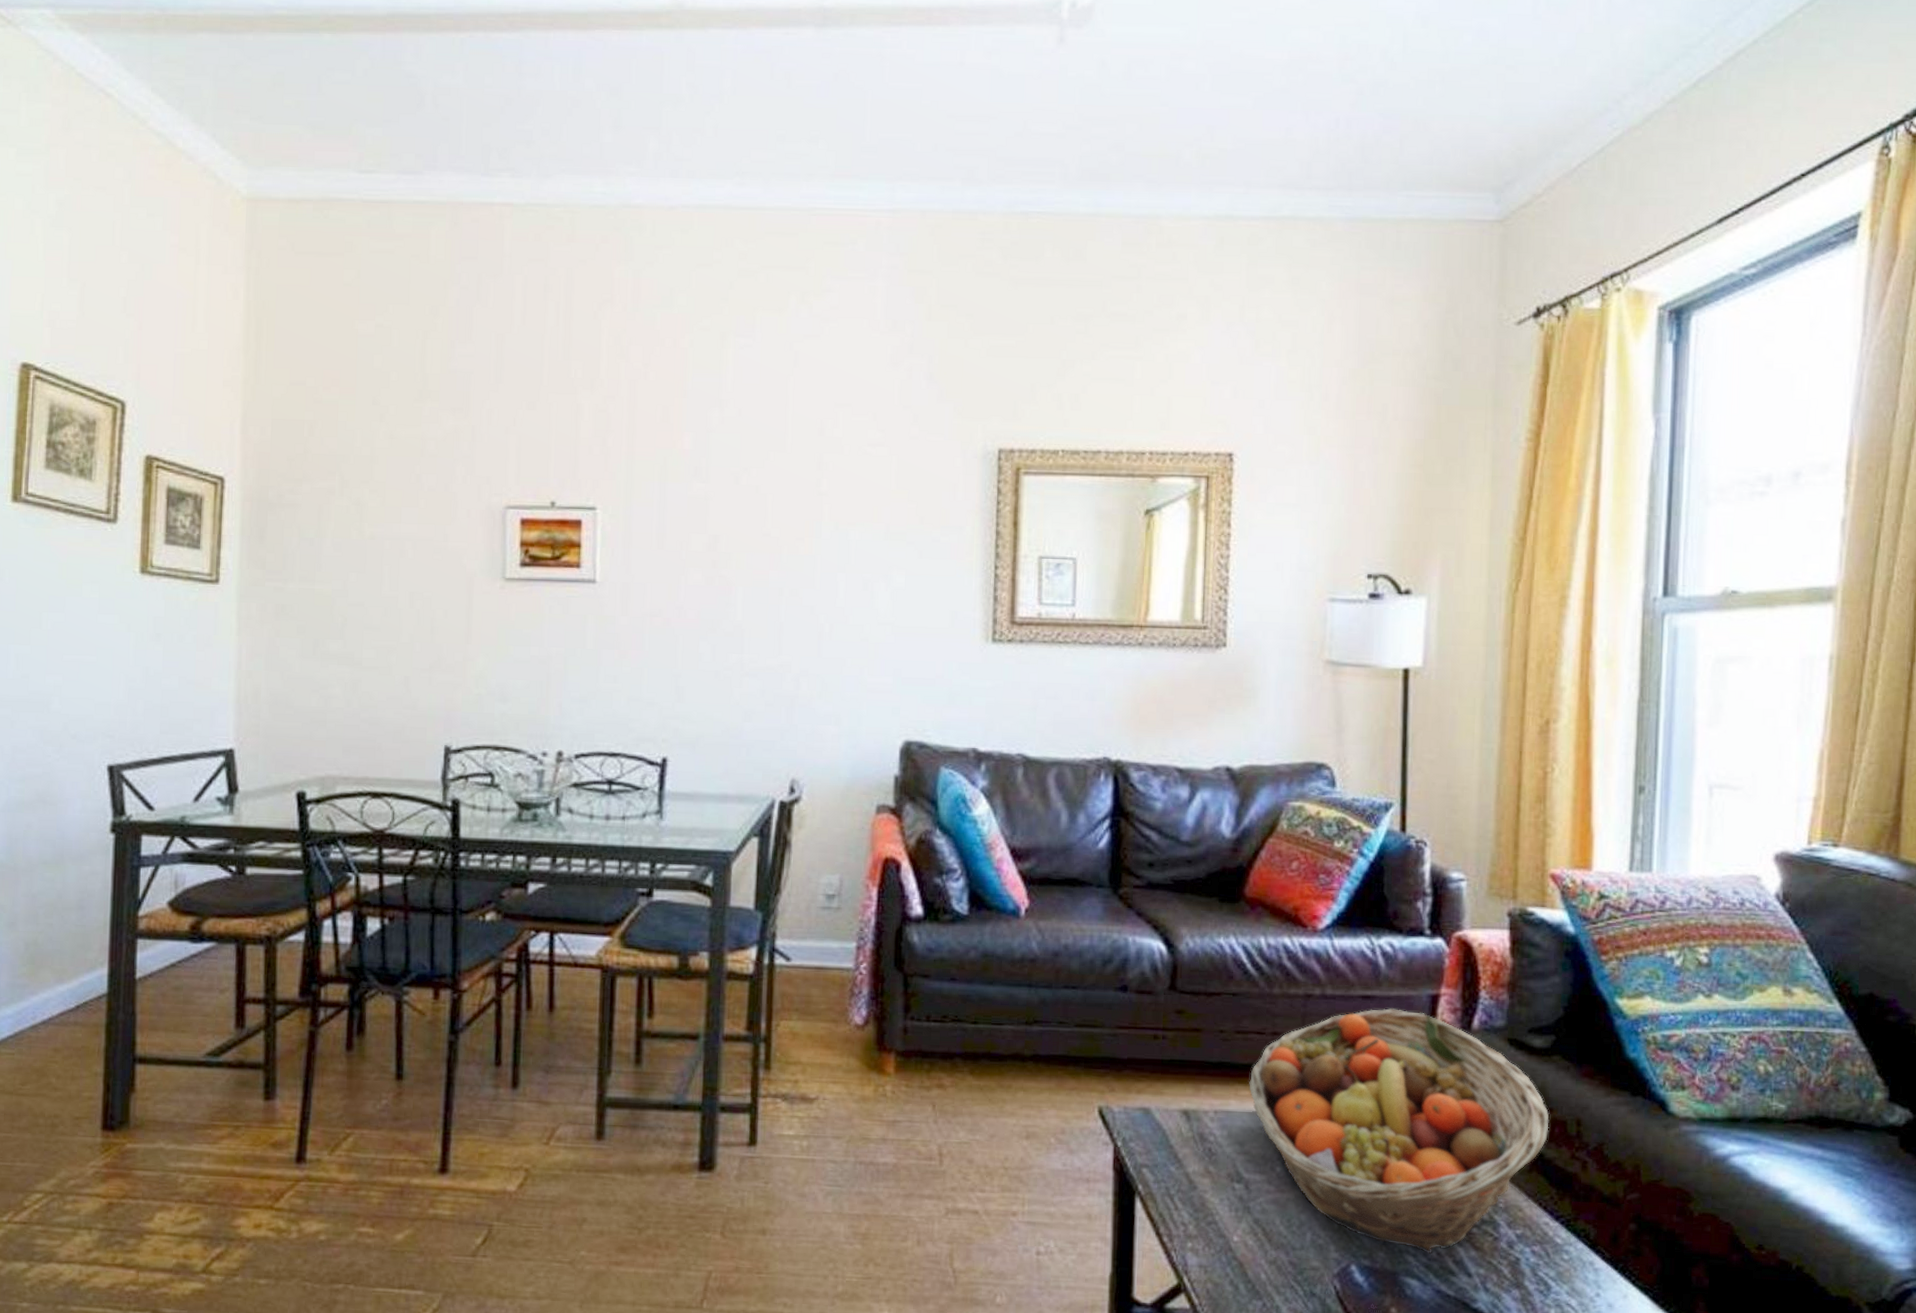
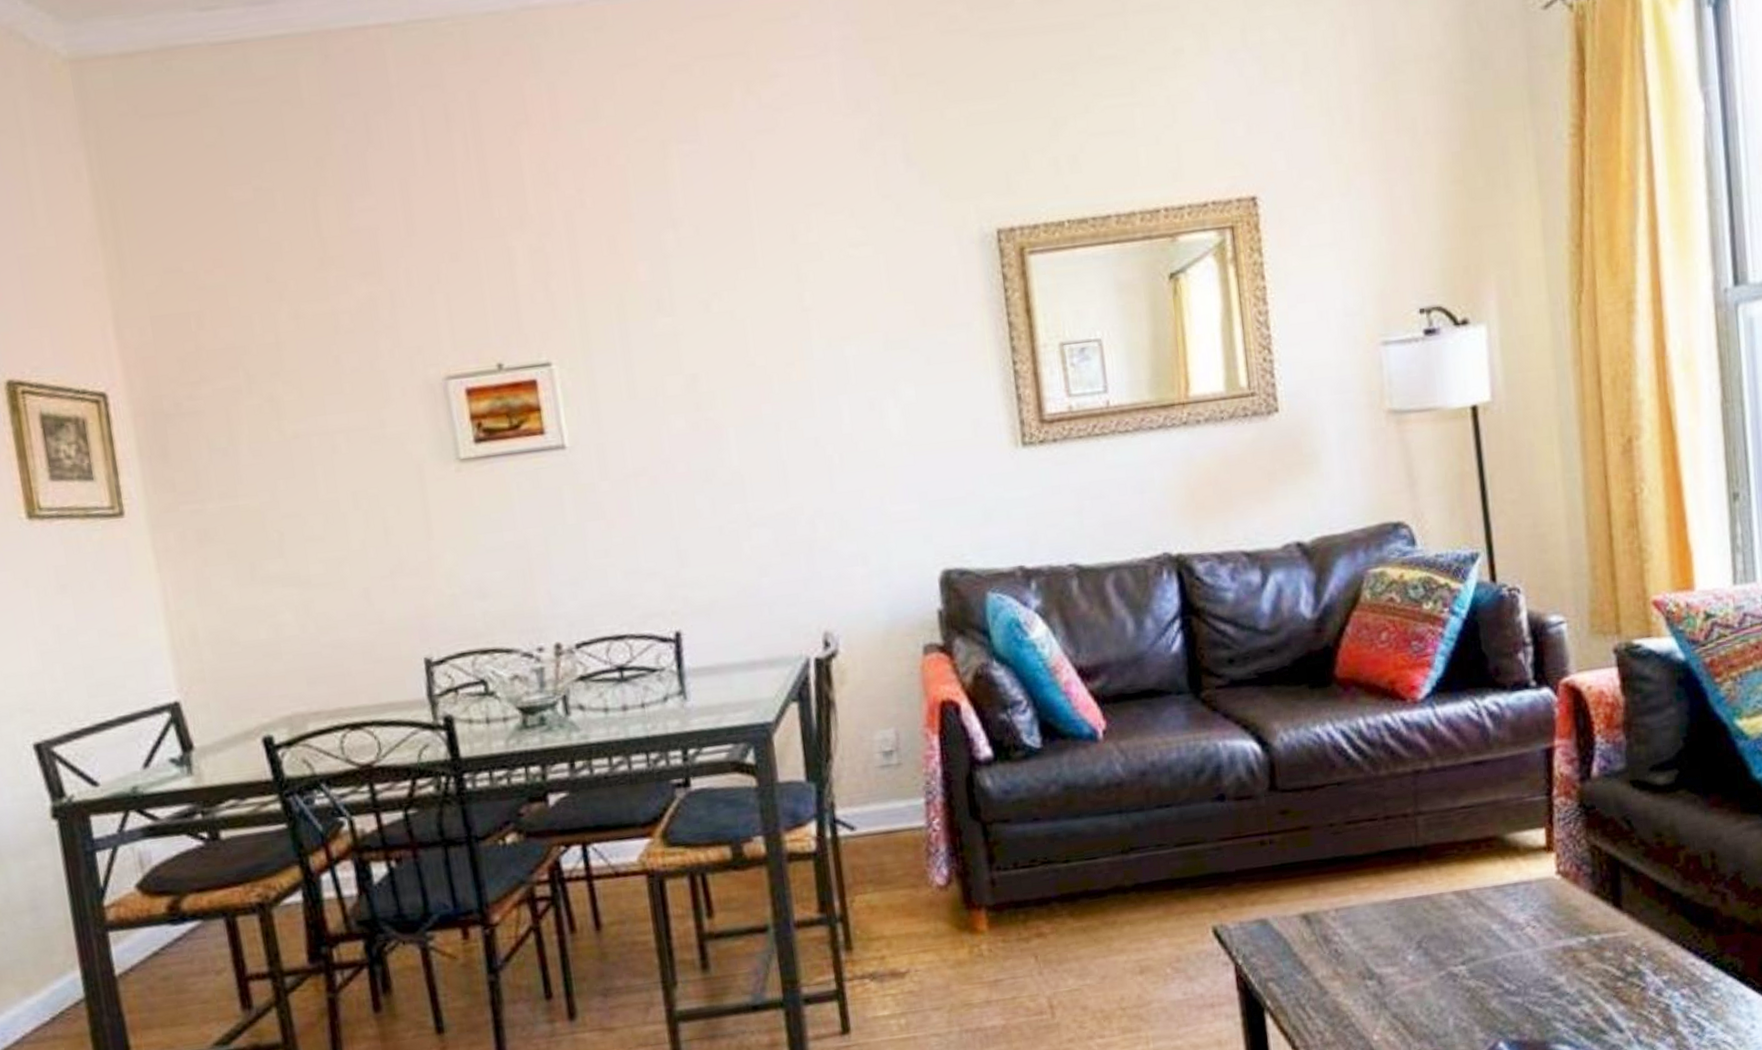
fruit basket: present [1249,1008,1549,1254] -> none [1367,769,1684,1017]

